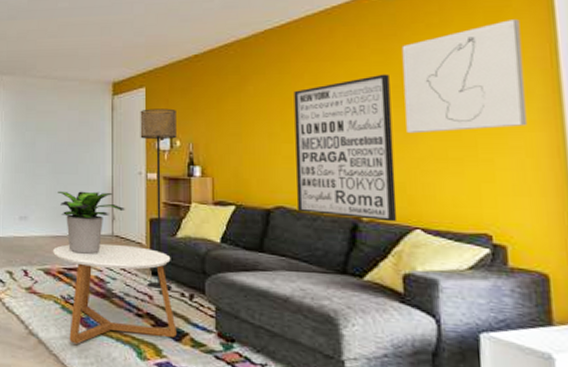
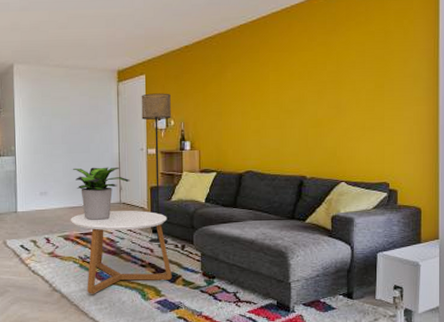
wall art: present [294,74,398,222] -> none [261,62,330,178]
wall art: present [401,19,527,134] -> none [339,20,417,110]

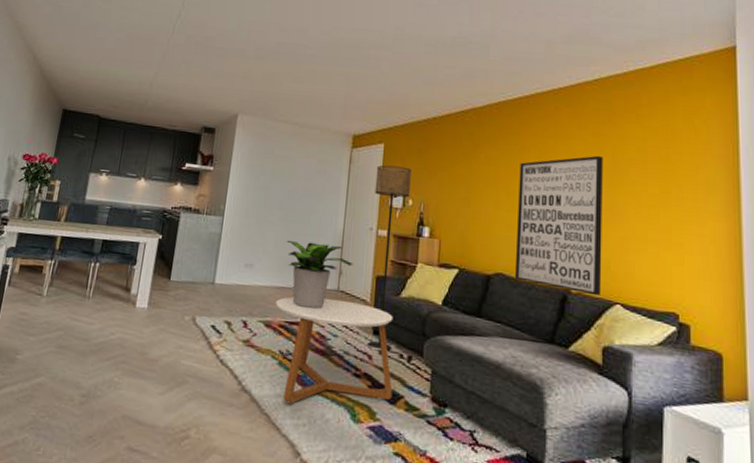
wall art: none [261,62,330,178] -> present [514,155,603,296]

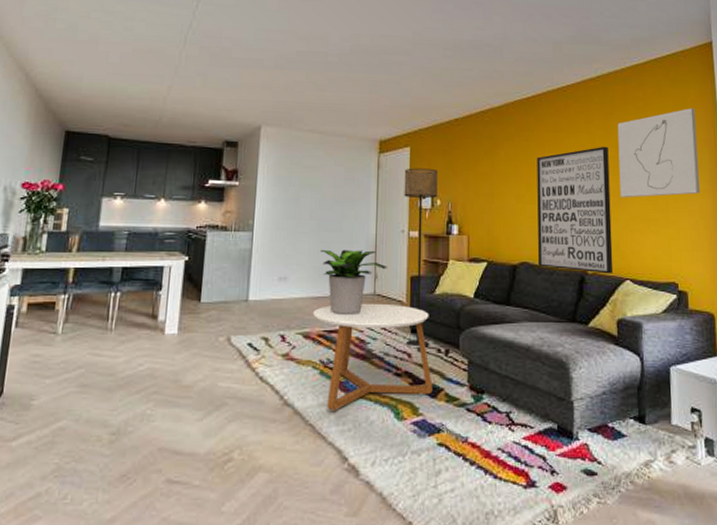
wall art: none [614,119,713,216] -> present [617,108,700,198]

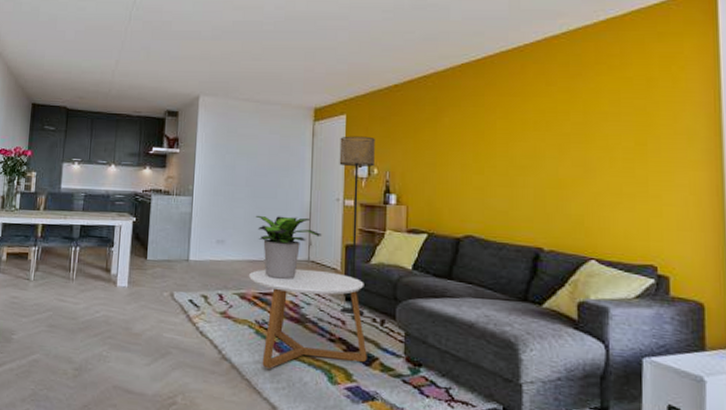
wall art: present [537,146,614,274] -> none [484,111,575,253]
wall art: present [617,108,700,198] -> none [585,66,692,169]

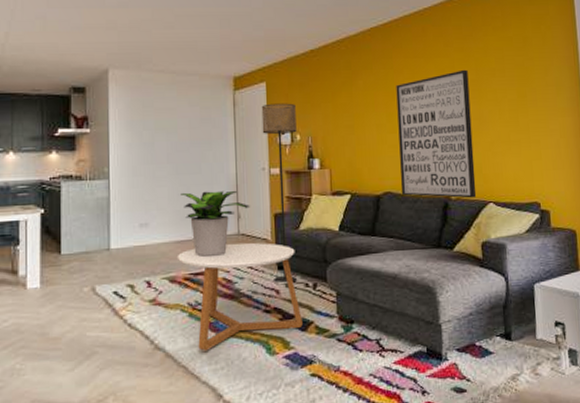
wall art: none [484,111,575,253] -> present [396,69,477,199]

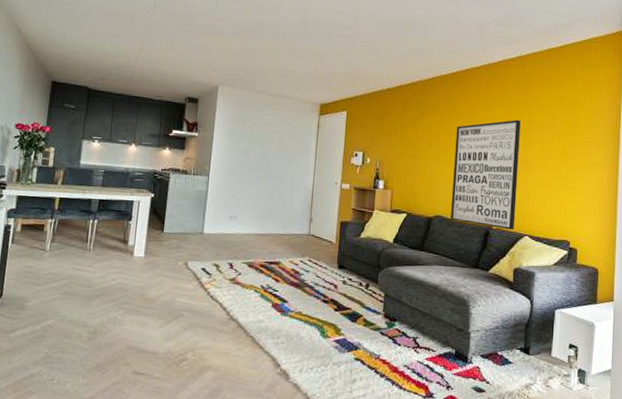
coffee table: present [177,242,303,351] -> none [256,241,354,327]
potted plant: present [181,190,250,257] -> none [265,194,321,250]
floor lamp: present [261,103,298,283] -> none [334,129,369,280]

